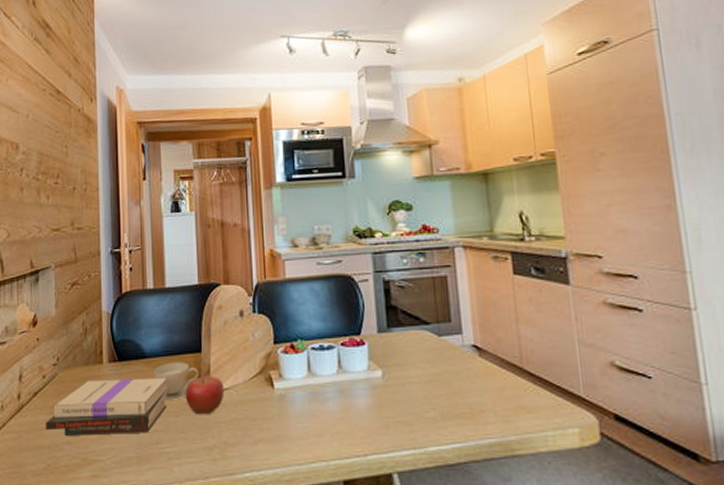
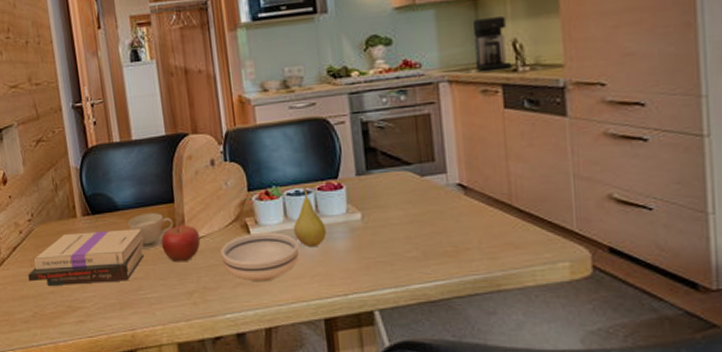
bowl: none [244,387,321,439] -> present [221,232,299,282]
fruit: none [316,342,348,404] -> present [293,187,327,248]
coffee maker: none [483,191,520,238] -> present [472,16,512,71]

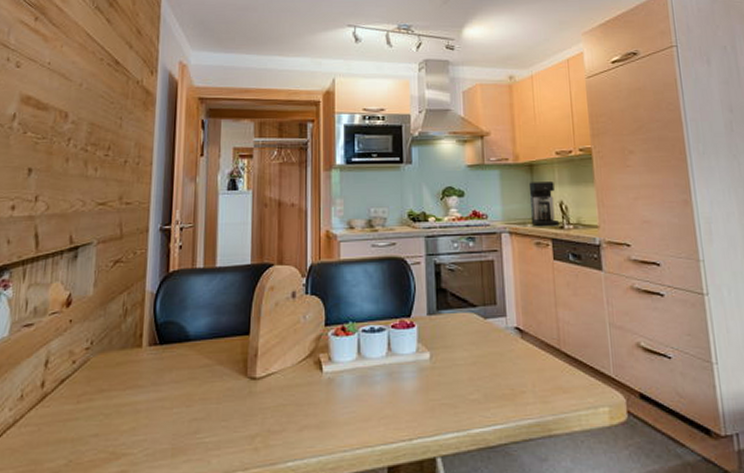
books: present [28,228,144,286] -> none [71,361,212,427]
teacup: present [128,213,174,251] -> none [197,345,246,387]
fruit: present [161,222,201,261] -> none [229,356,272,400]
bowl: present [221,232,299,282] -> none [291,370,370,425]
fruit: present [293,187,327,248] -> none [365,324,397,388]

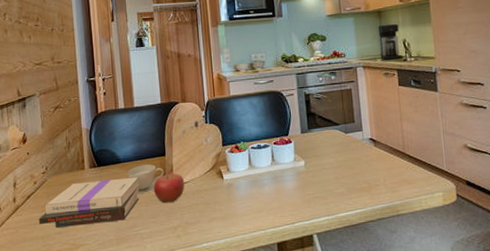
books: none [71,361,212,427] -> present [39,177,139,228]
teacup: none [197,345,246,387] -> present [127,164,165,195]
fruit: none [229,356,272,400] -> present [153,171,185,203]

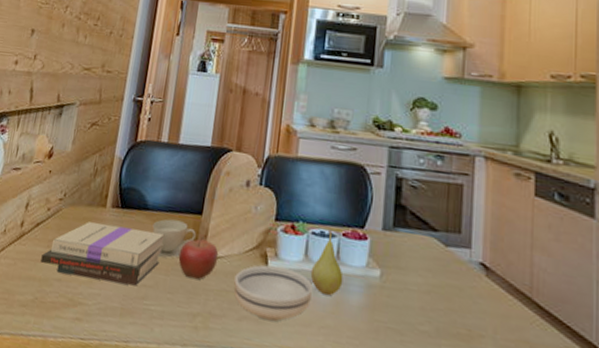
bowl: none [200,177,260,217] -> present [233,265,314,322]
fruit: none [255,142,280,188] -> present [310,229,344,296]
coffee maker: present [377,24,403,60] -> none [512,105,547,158]

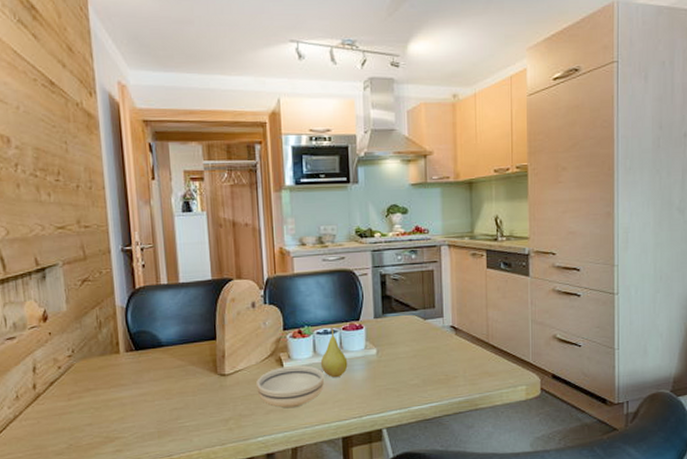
books: present [40,221,165,286] -> none [65,363,185,418]
teacup: present [152,219,197,258] -> none [171,349,215,383]
fruit: present [178,236,219,279] -> none [201,357,239,392]

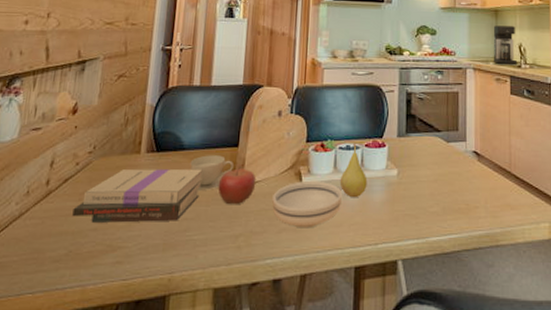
books: none [65,363,185,418] -> present [72,168,203,223]
teacup: none [171,349,215,383] -> present [190,155,235,191]
fruit: none [201,357,239,392] -> present [218,166,256,204]
coffee maker: none [467,198,494,238] -> present [493,25,518,64]

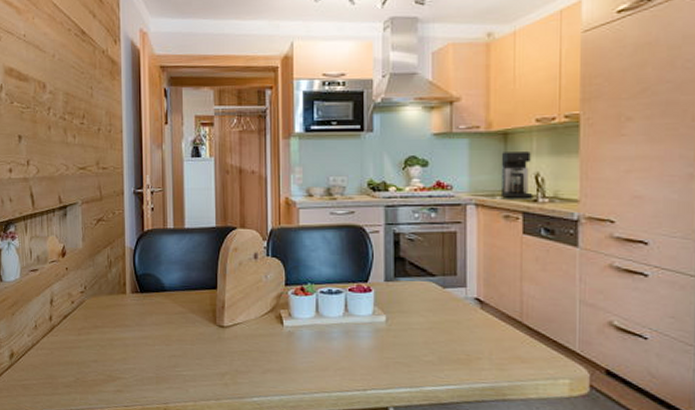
books: present [72,168,203,223] -> none [75,308,185,357]
teacup: present [190,155,235,191] -> none [172,296,215,331]
fruit: present [218,166,256,204] -> none [201,308,237,344]
bowl: present [272,181,343,229] -> none [255,325,327,371]
fruit: present [339,143,368,198] -> none [323,287,353,343]

